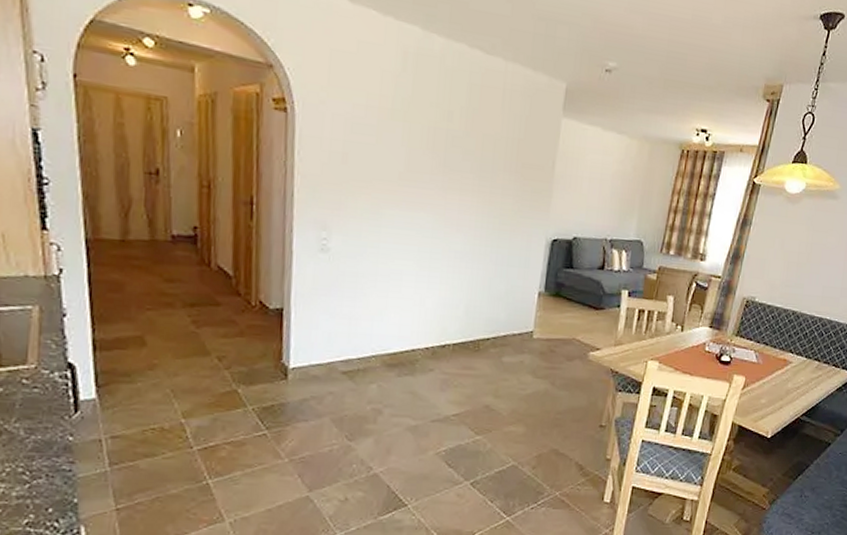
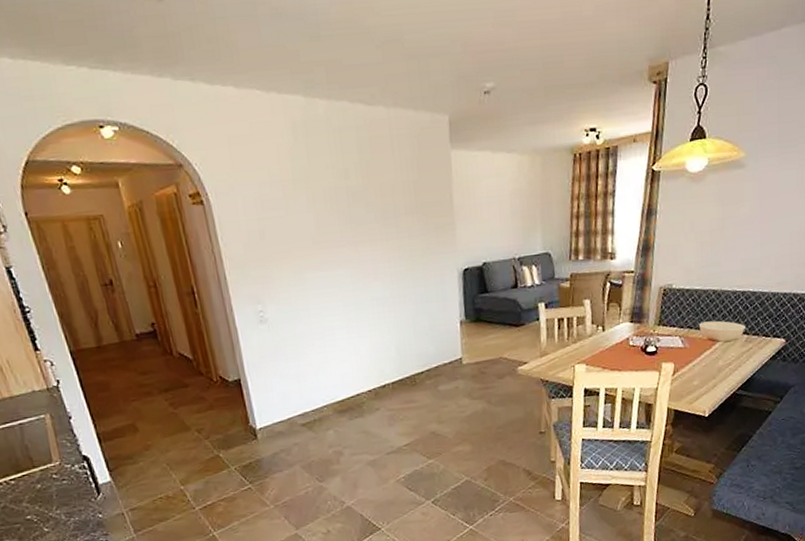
bowl: none [774,341,819,366] -> present [699,320,746,343]

